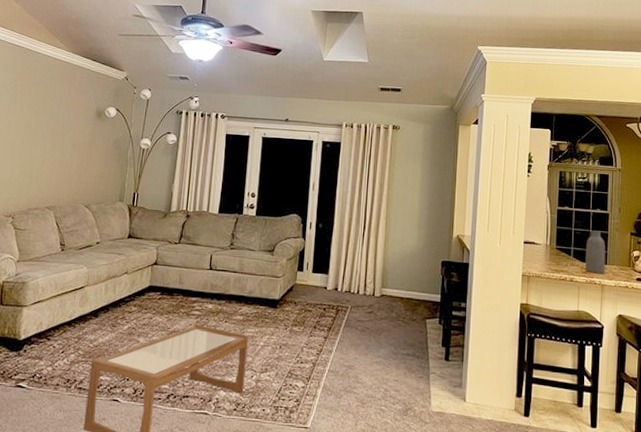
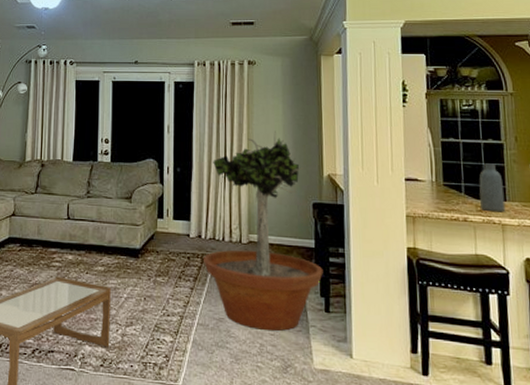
potted tree: none [337,192,446,377] -> present [202,130,323,331]

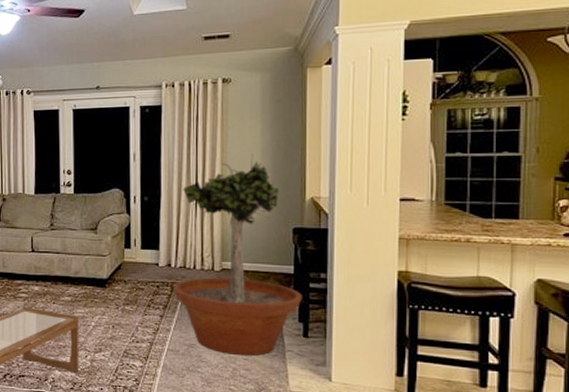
vase: present [479,163,506,212] -> none [486,178,518,231]

